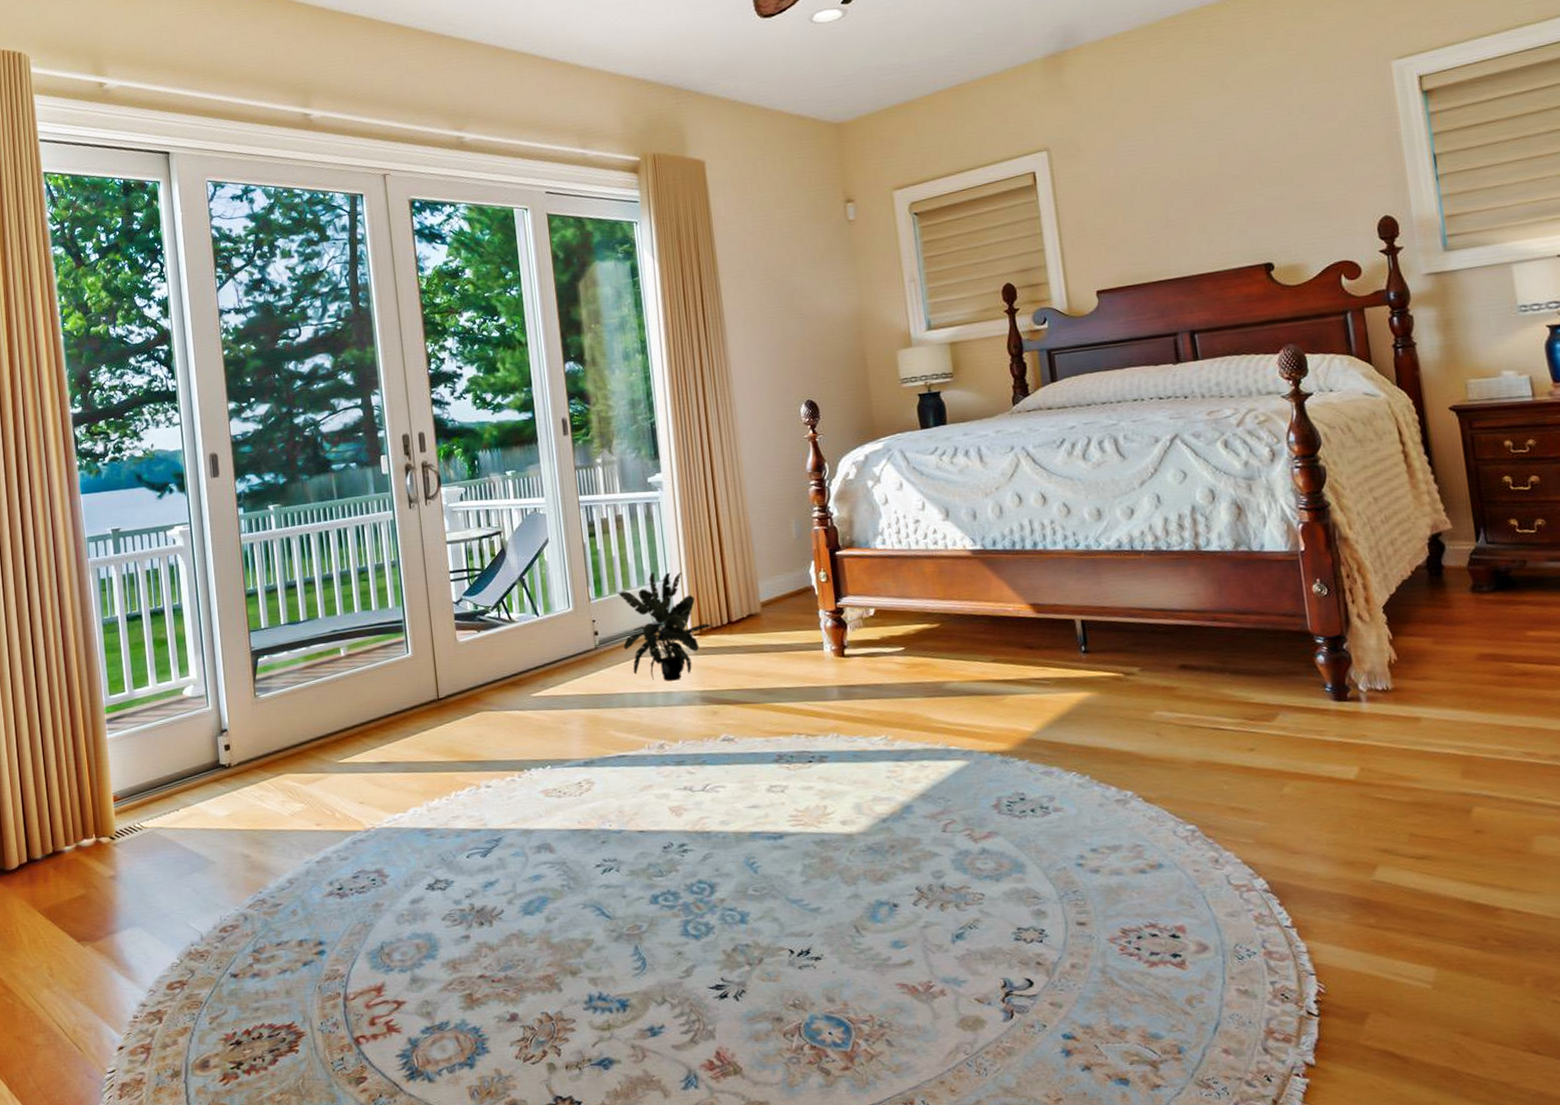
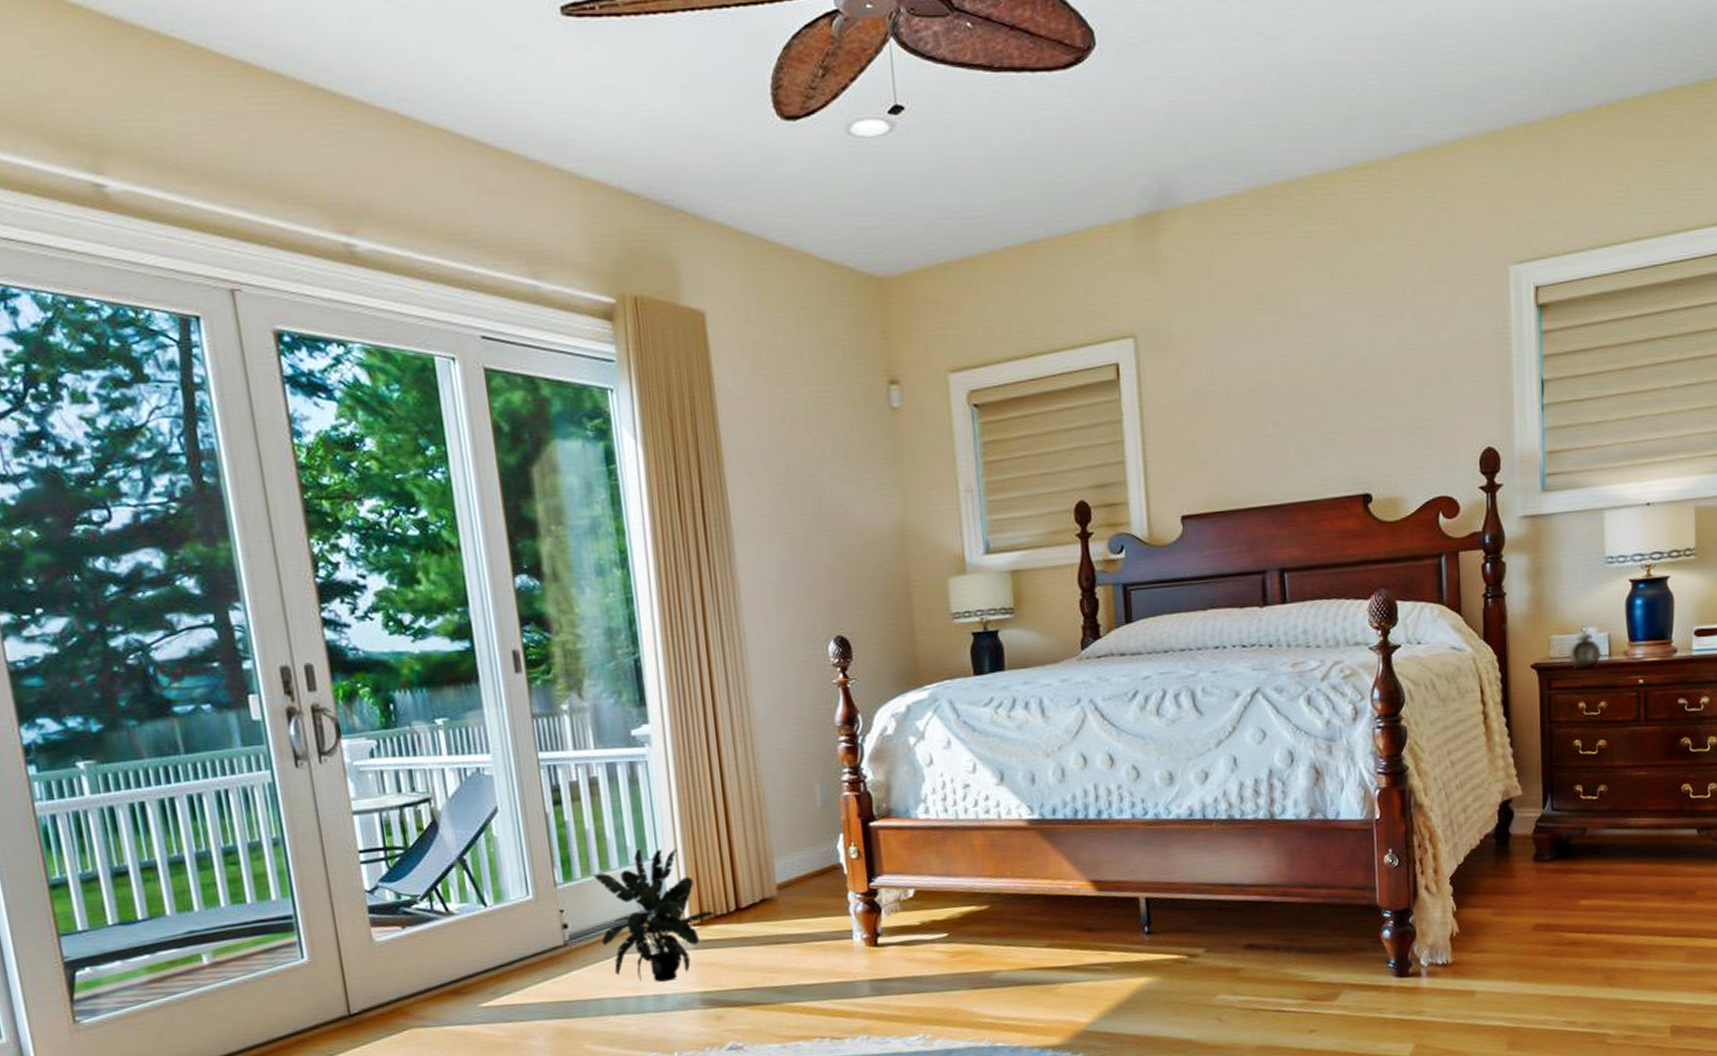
alarm clock: none [1489,369,1524,410] -> present [1569,625,1601,669]

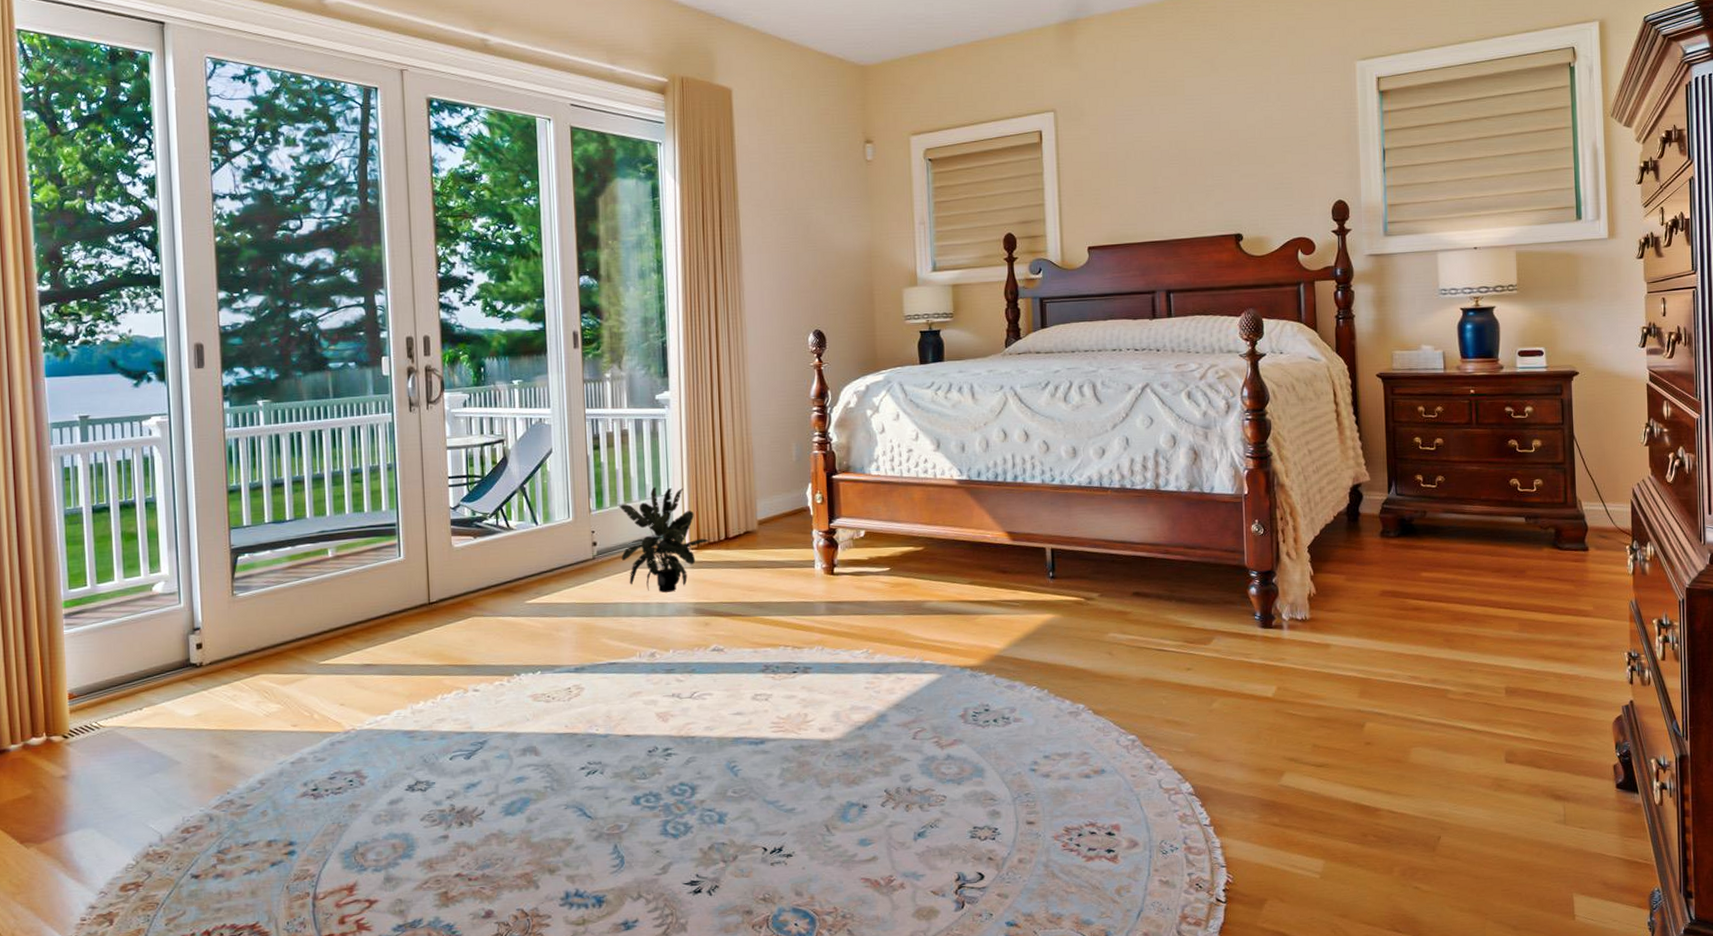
alarm clock: present [1569,625,1601,669] -> none [1409,344,1437,379]

